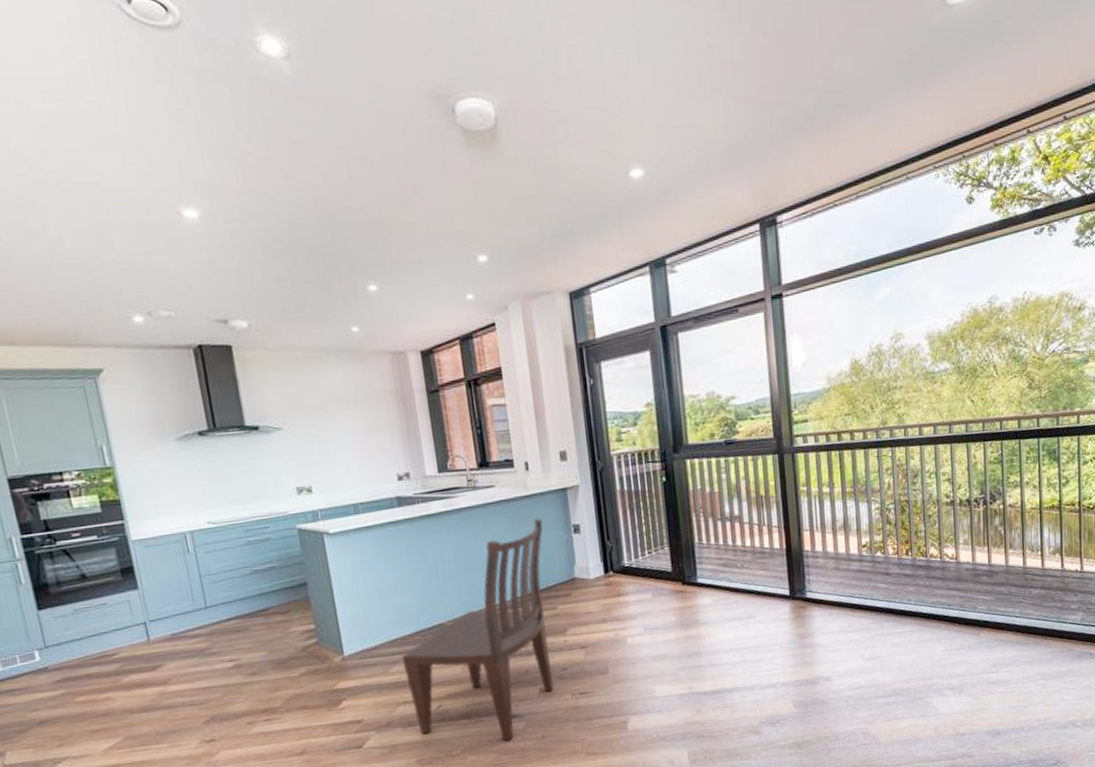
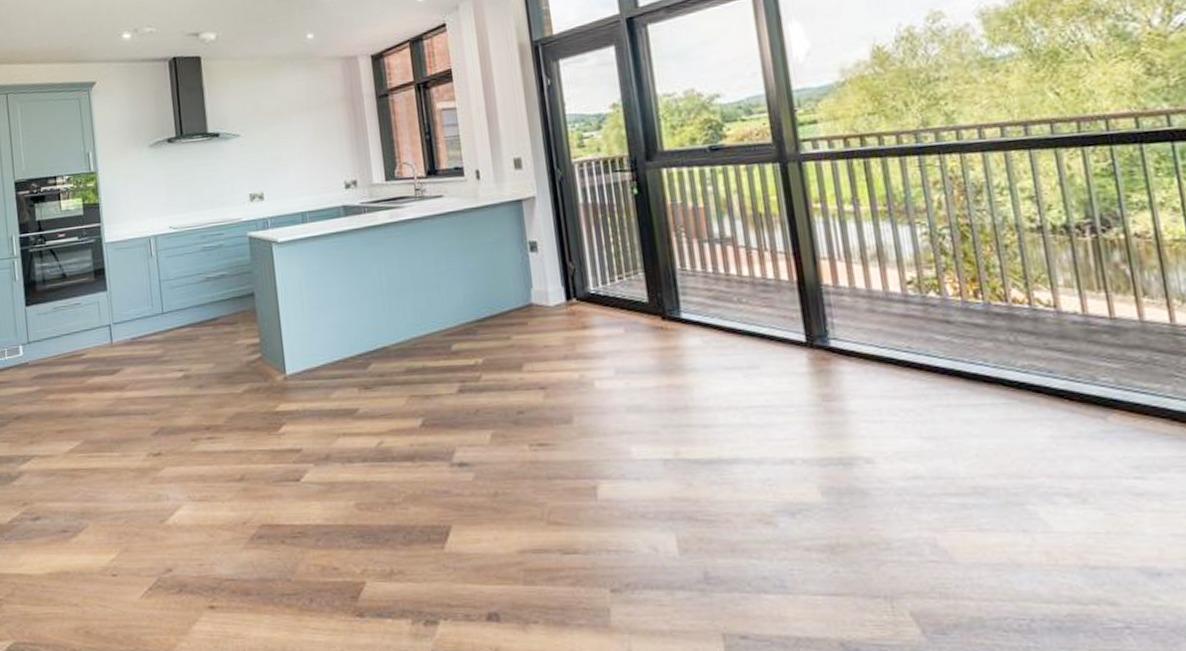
dining chair: present [402,518,553,742] -> none [344,232,507,494]

